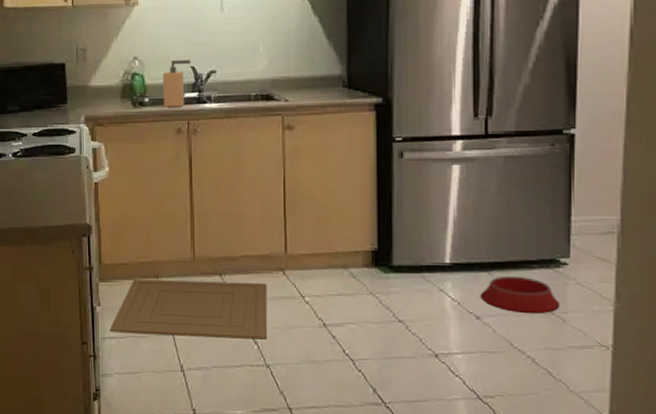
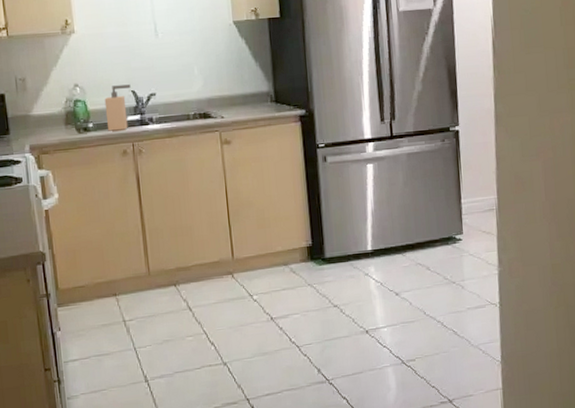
bath mat: present [109,279,268,340] -> none [71,287,222,355]
pet bowl: present [480,275,560,313] -> none [397,254,459,285]

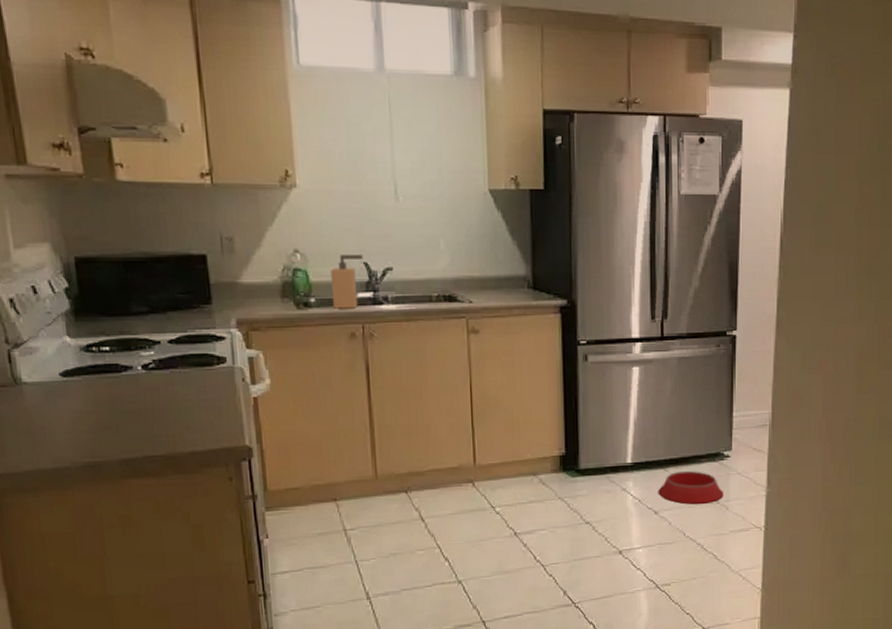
pet bowl: none [397,254,459,285] -> present [658,470,724,504]

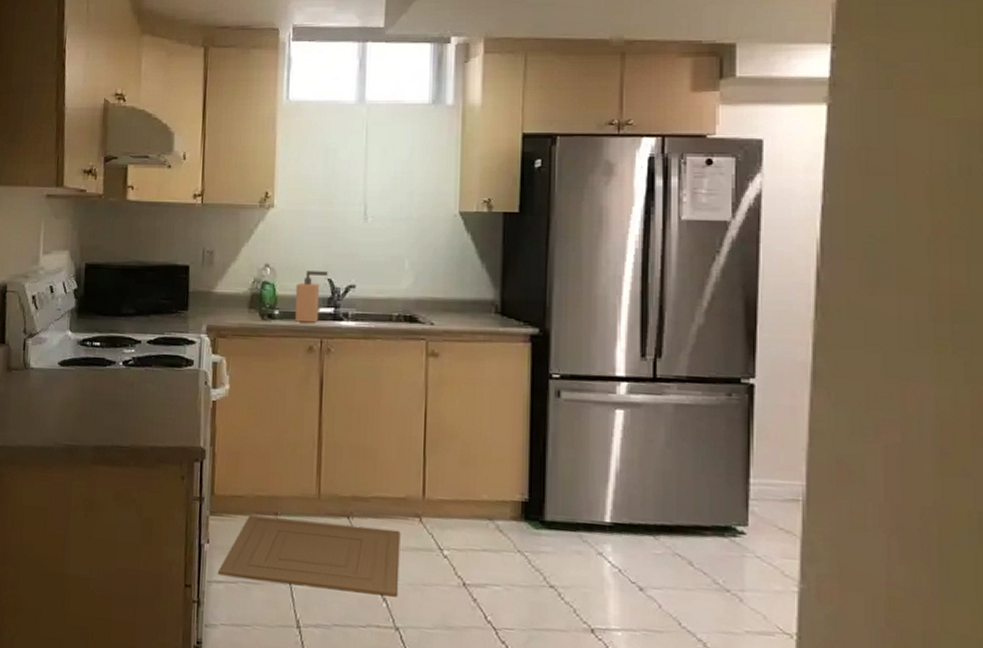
bath mat: none [281,497,458,566] -> present [217,515,401,597]
pet bowl: present [658,470,724,504] -> none [644,542,736,590]

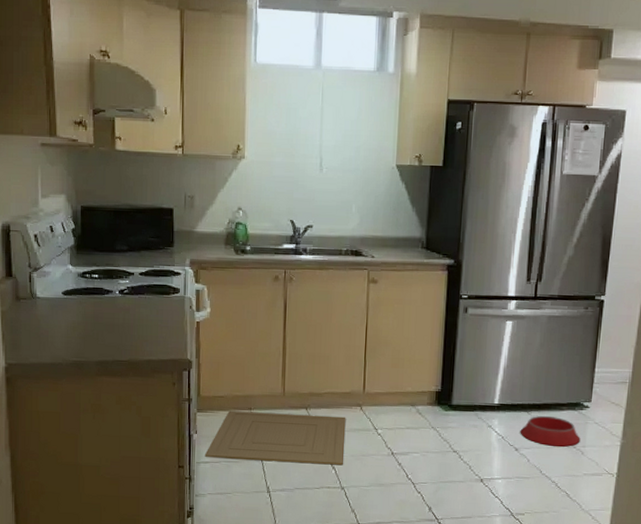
soap dispenser: present [294,271,328,323] -> none [263,213,290,257]
pet bowl: none [644,542,736,590] -> present [520,415,580,447]

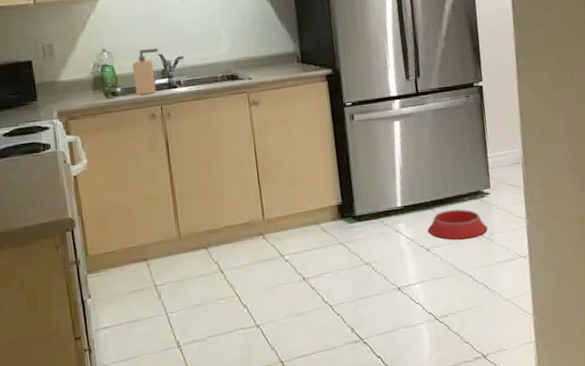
bath mat: present [204,411,346,466] -> none [102,249,254,322]
soap dispenser: none [263,213,290,257] -> present [132,48,158,95]

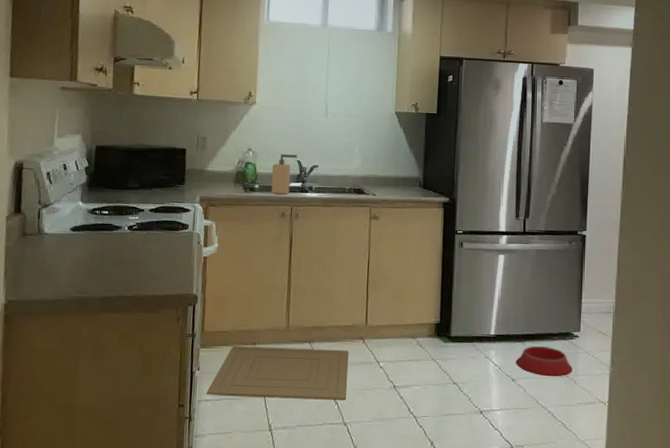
bath mat: none [102,249,254,322] -> present [206,346,349,400]

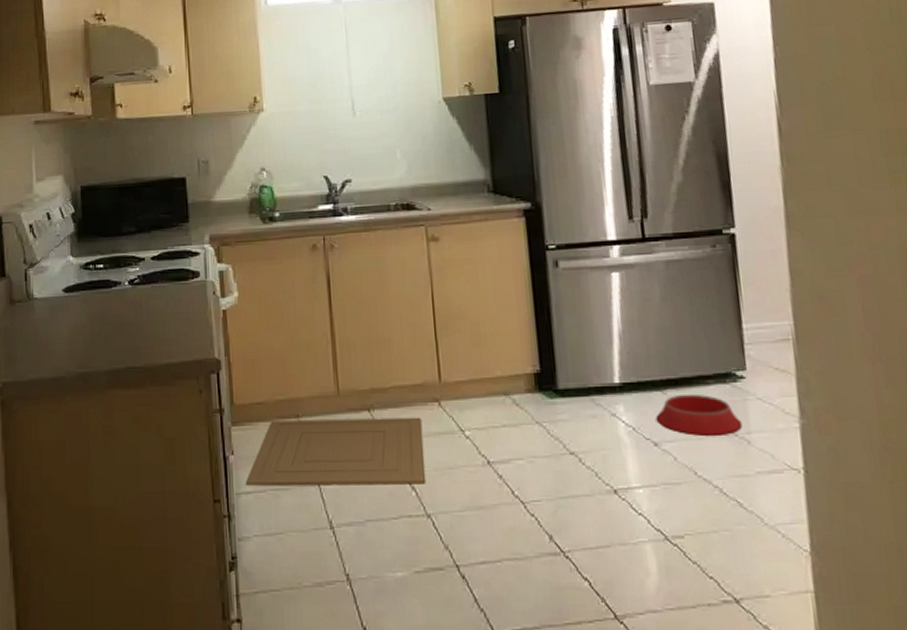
soap dispenser: present [271,154,297,194] -> none [293,169,323,222]

